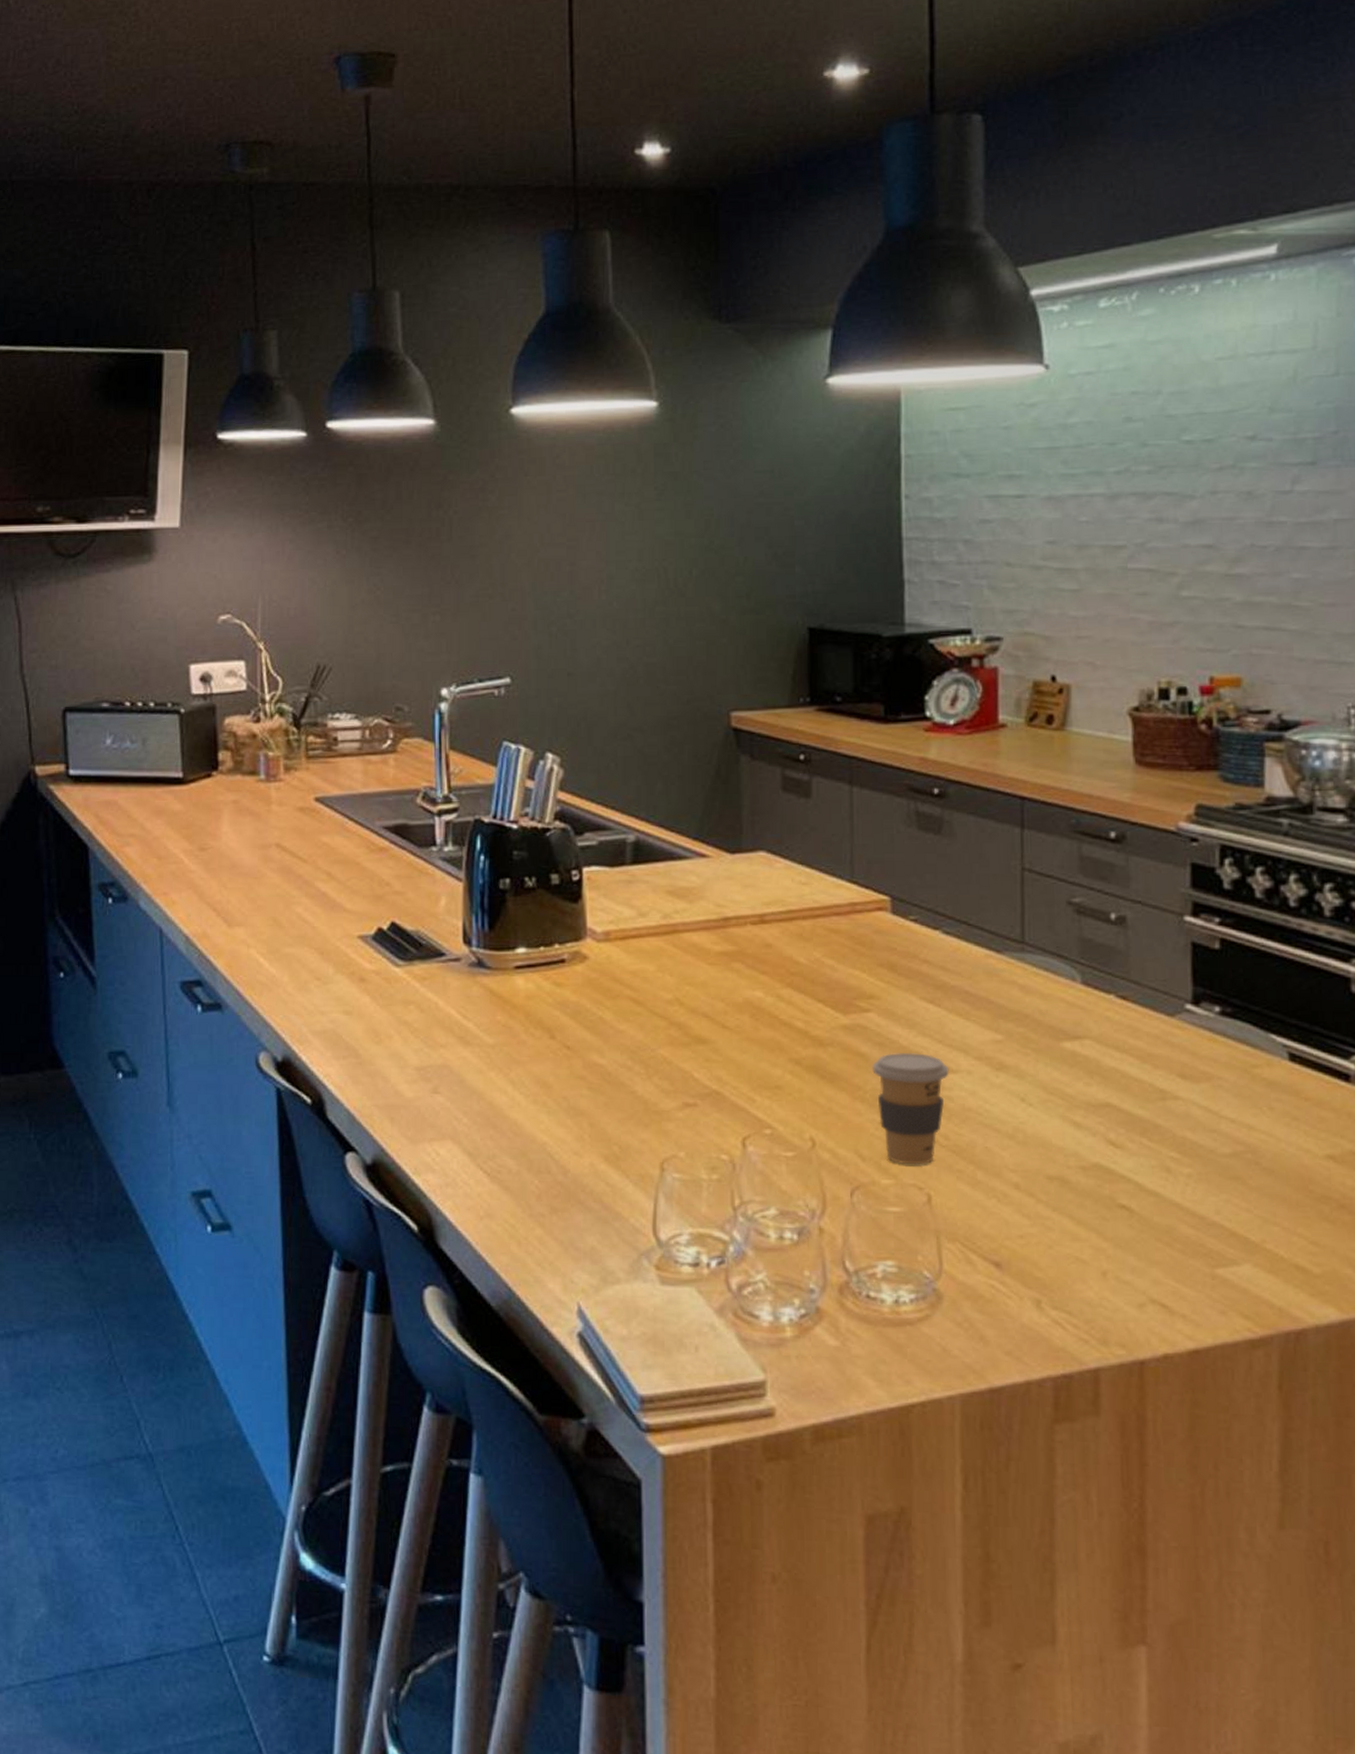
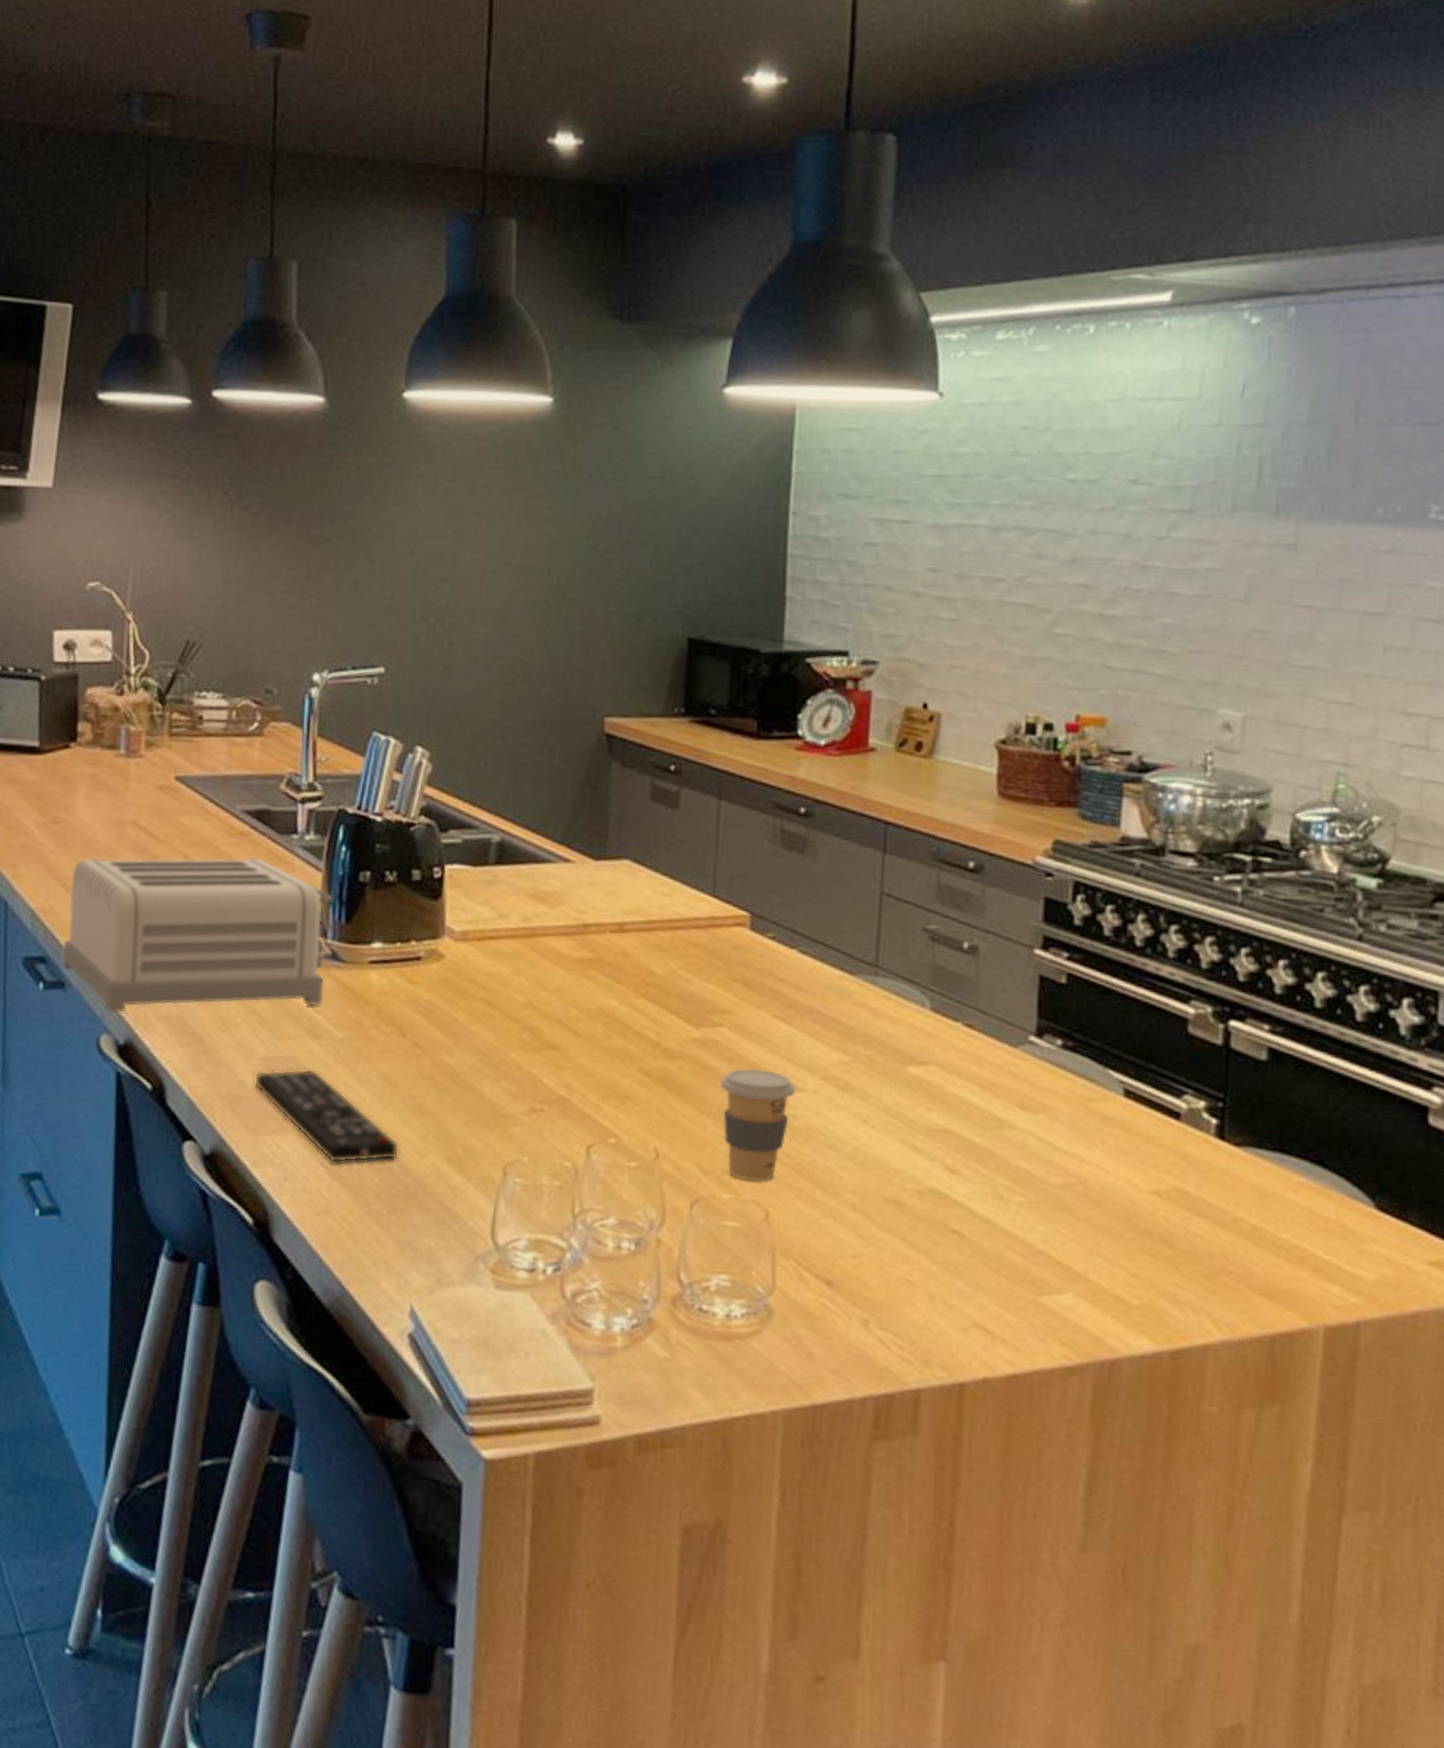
toaster: none [217,872,475,1030] -> present [62,857,333,1013]
remote control: none [409,1076,557,1167] -> present [253,1069,400,1164]

